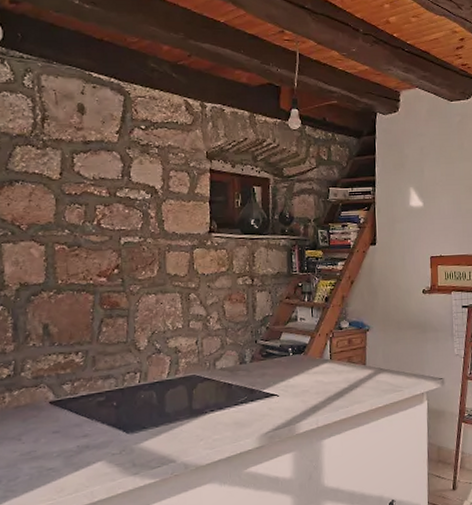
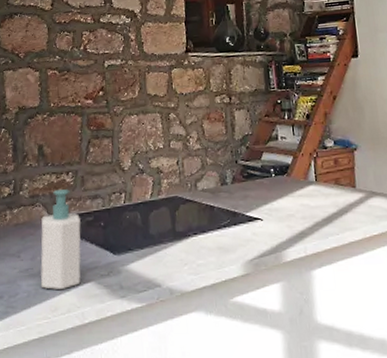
soap bottle: none [44,370,91,471] -> present [40,189,81,290]

